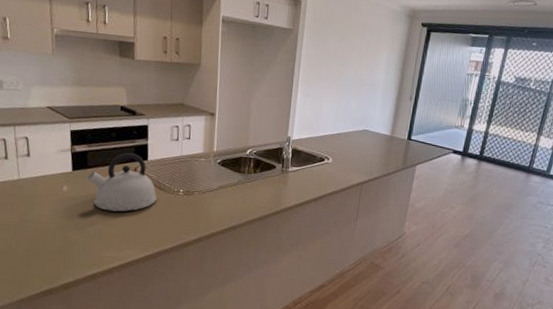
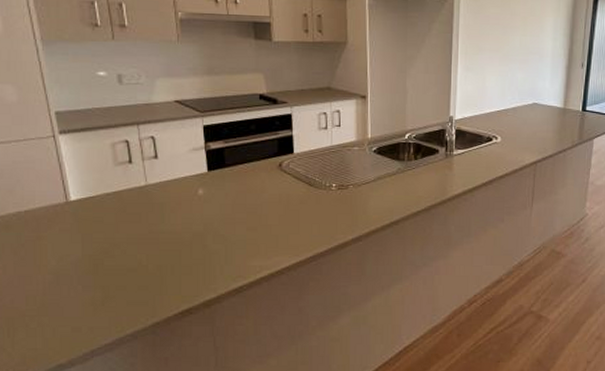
kettle: present [87,152,157,212] -> none [225,146,307,214]

